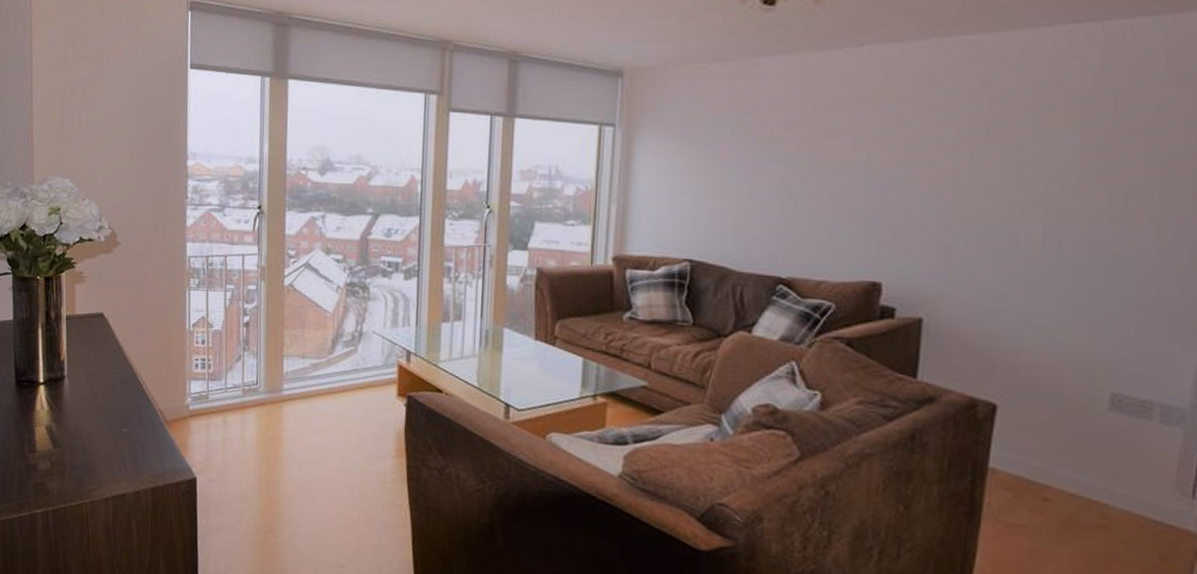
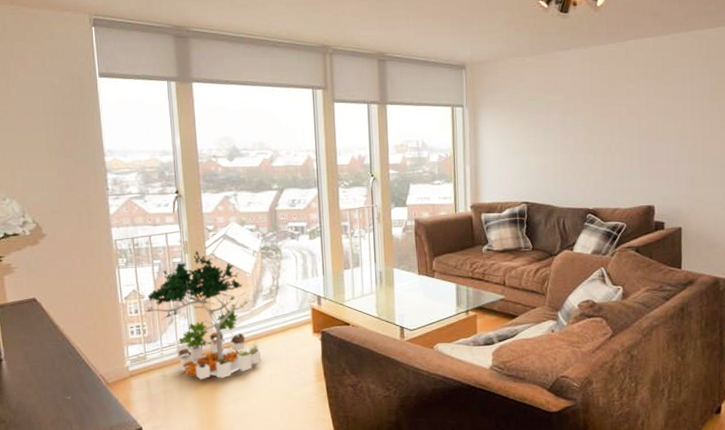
potted plant: none [213,279,335,436] -> present [146,250,262,380]

